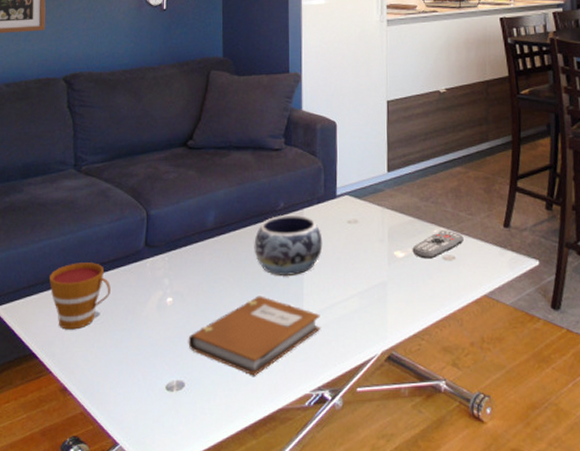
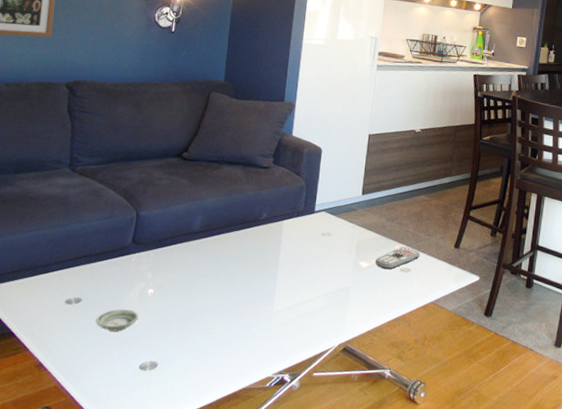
cup: present [49,263,111,330] -> none [34,253,95,313]
saucer: none [115,322,160,348] -> present [95,309,139,332]
notebook: present [188,296,320,376] -> none [164,292,288,360]
decorative bowl: present [254,214,323,275] -> none [234,224,298,277]

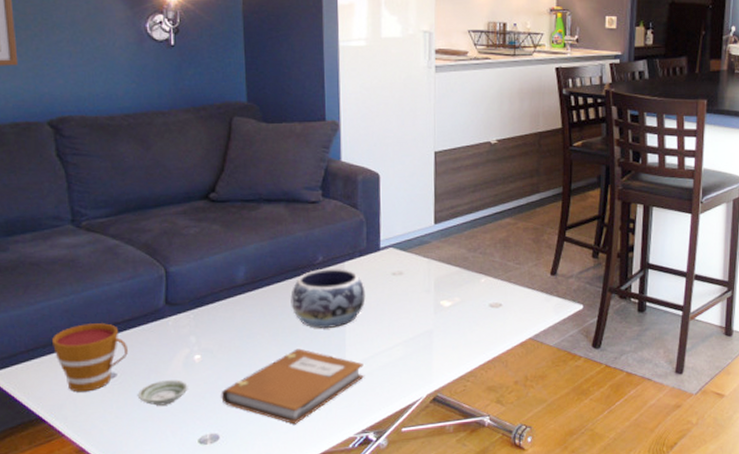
cup: none [34,253,95,313] -> present [52,323,128,392]
notebook: none [164,292,288,360] -> present [221,348,364,425]
decorative bowl: none [234,224,298,277] -> present [290,268,366,328]
remote control: present [375,247,420,270] -> none [459,279,511,307]

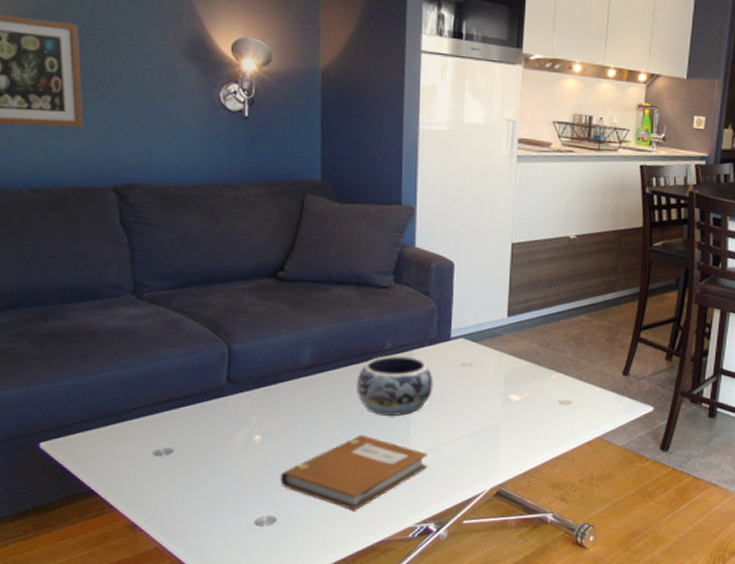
cup: present [52,323,128,392] -> none [108,397,186,467]
saucer: present [137,380,188,406] -> none [194,459,246,485]

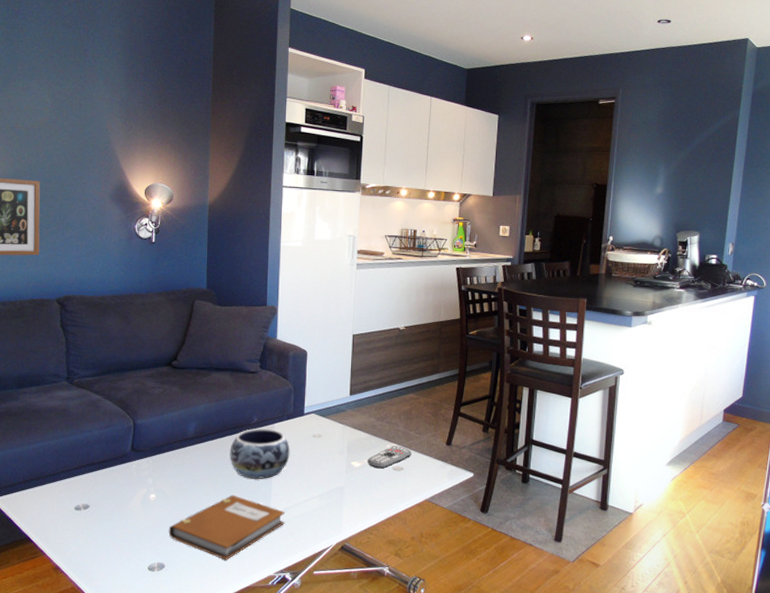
remote control: none [528,376,582,403] -> present [367,446,412,469]

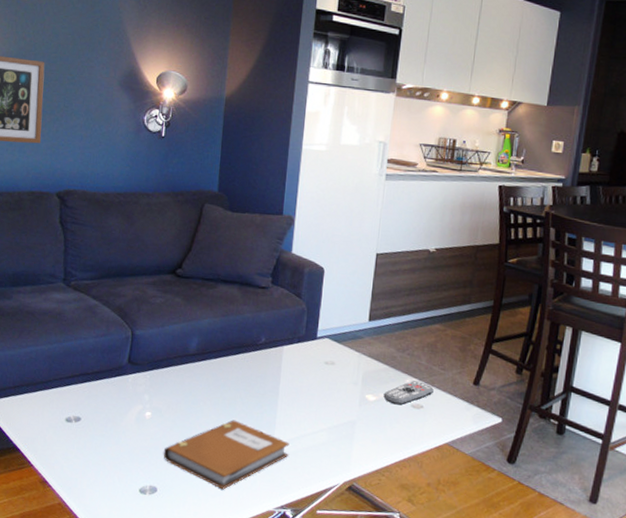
decorative bowl: present [229,428,290,479] -> none [232,349,299,406]

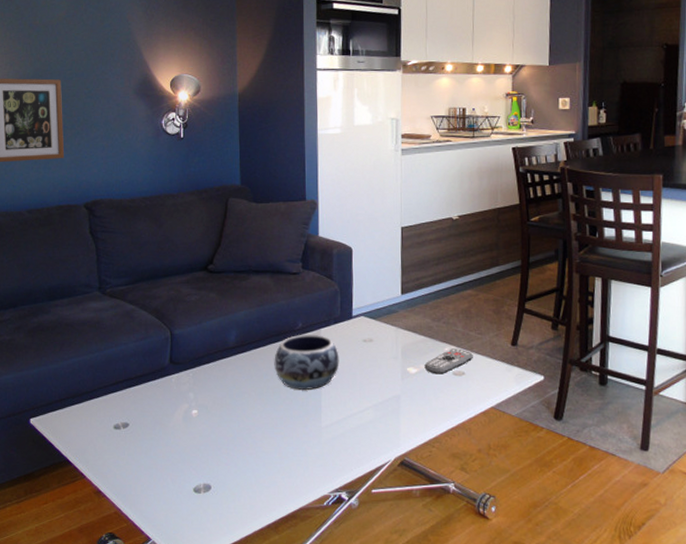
notebook: present [163,420,290,490] -> none [213,408,338,480]
decorative bowl: none [232,349,299,406] -> present [274,334,339,390]

